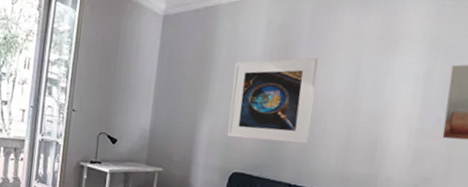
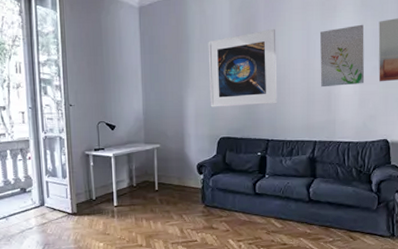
wall art: none [365,66,431,138] -> present [319,24,365,88]

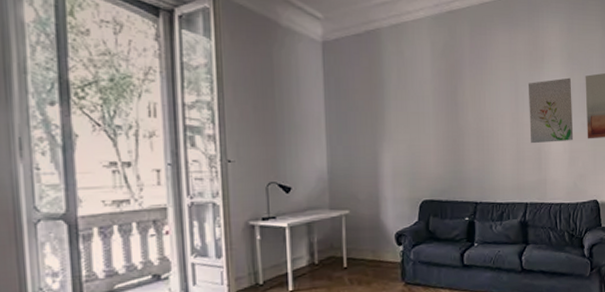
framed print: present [208,29,278,107] -> none [407,78,486,165]

